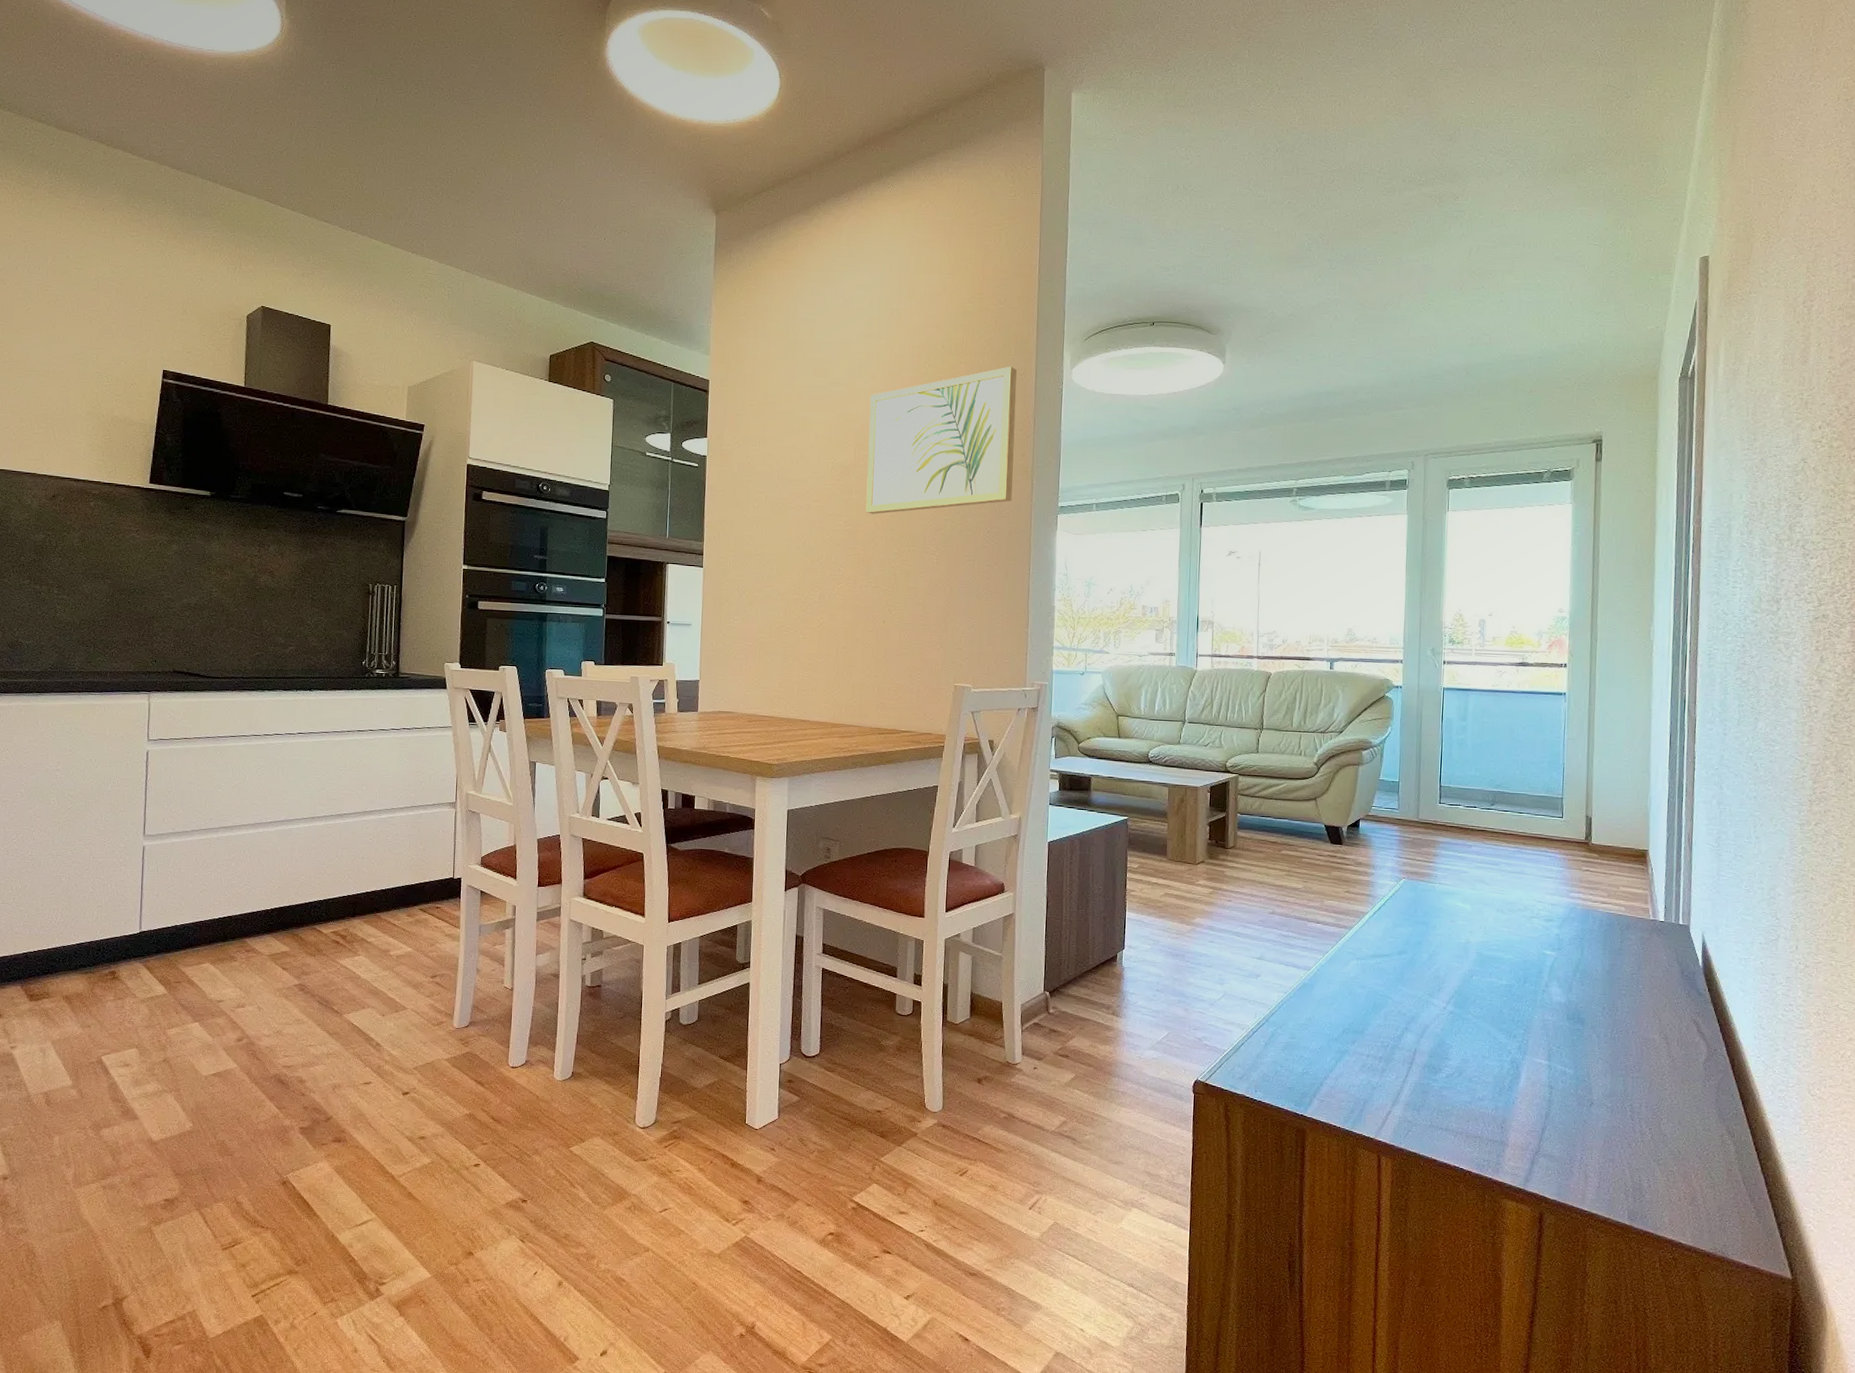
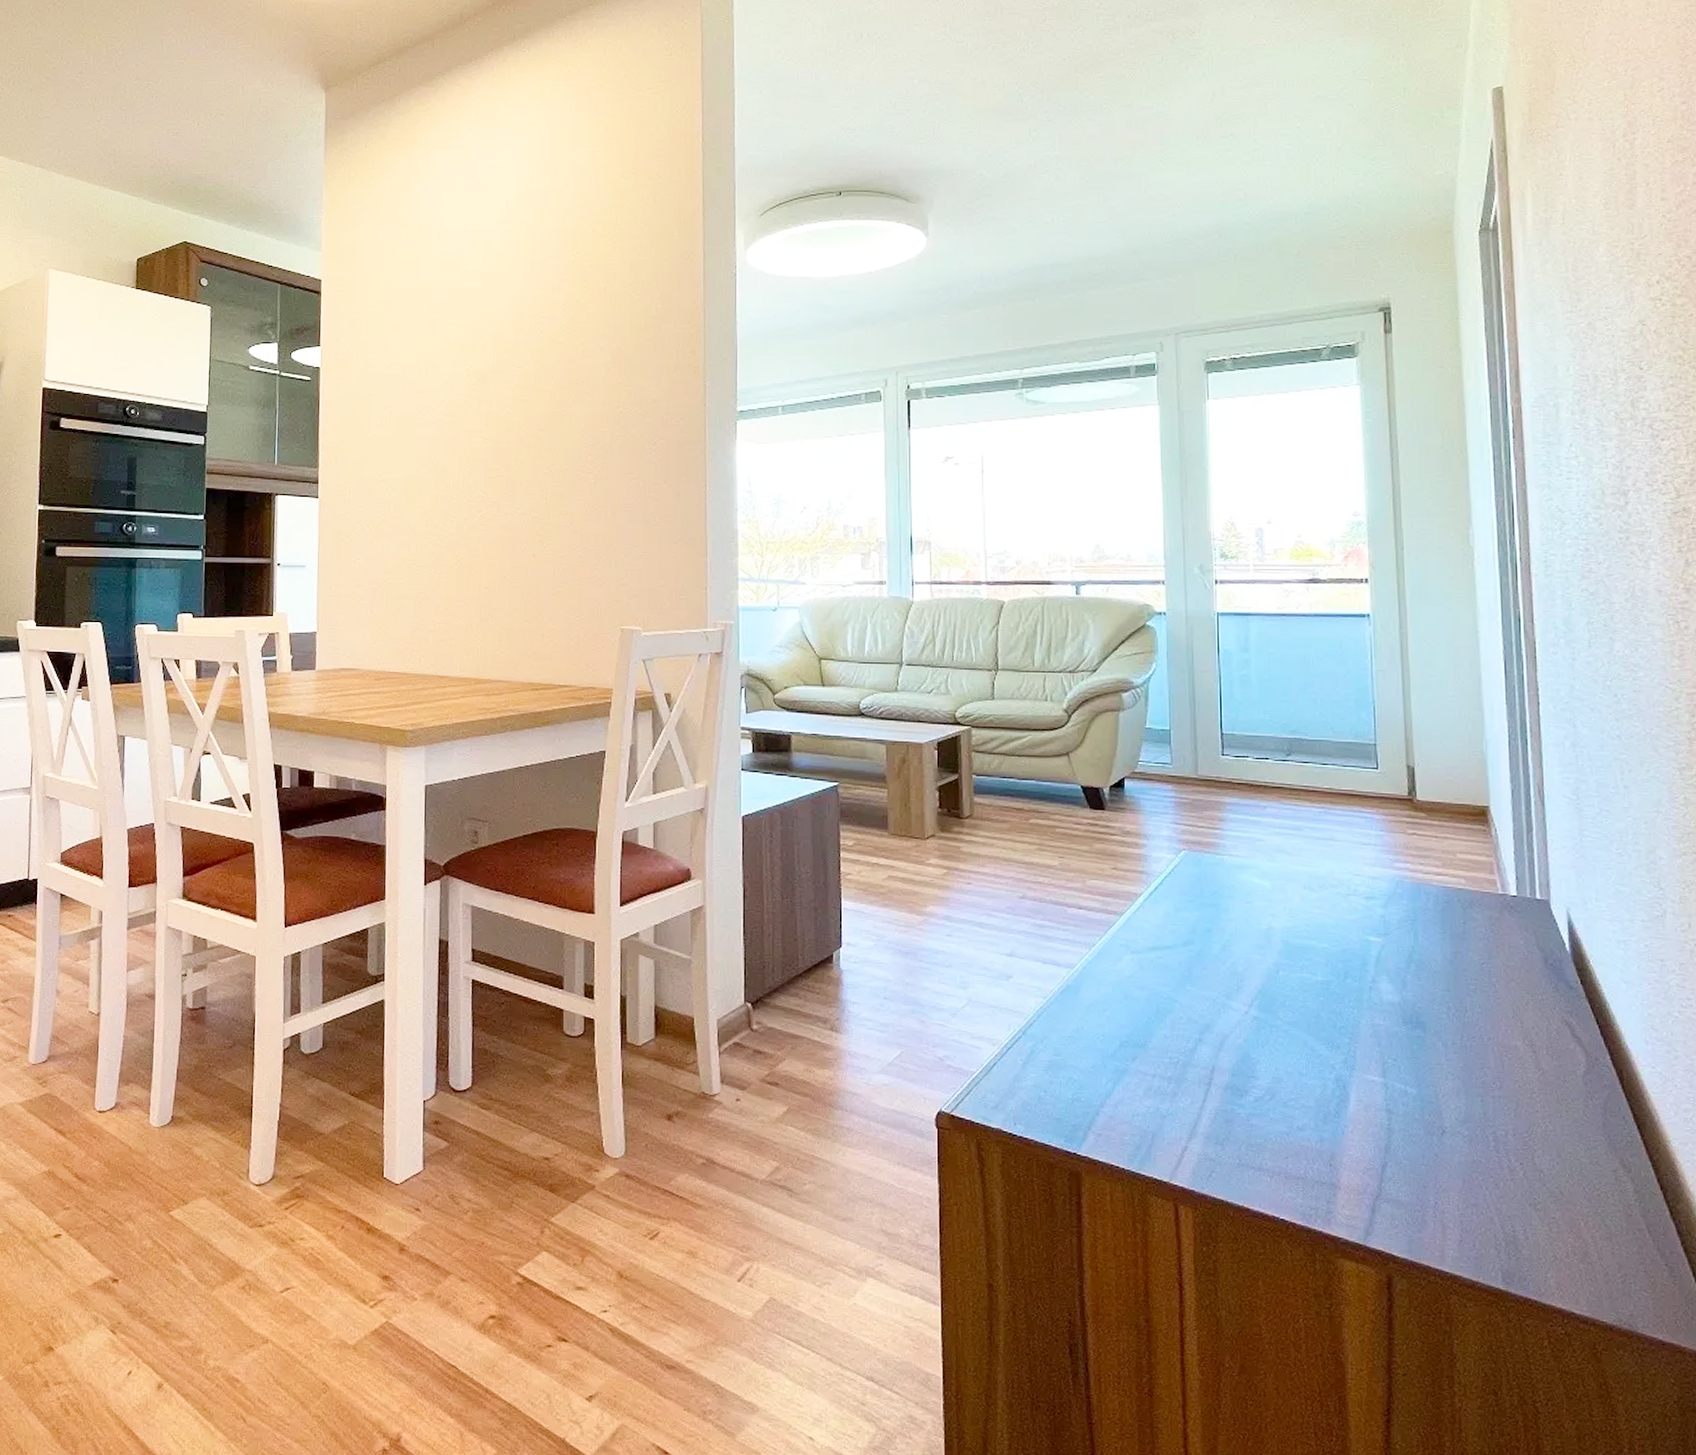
wall art: present [865,366,1017,514] -> none [508,249,682,428]

